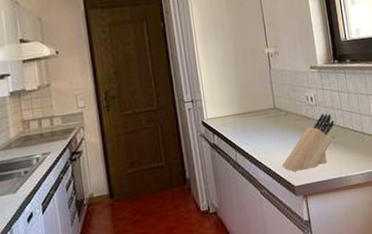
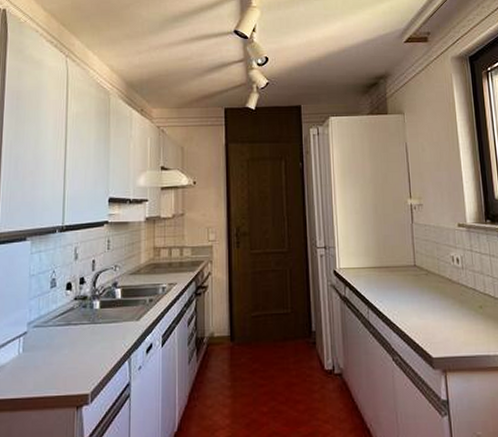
knife block: present [281,113,335,172] -> none [419,278,484,341]

